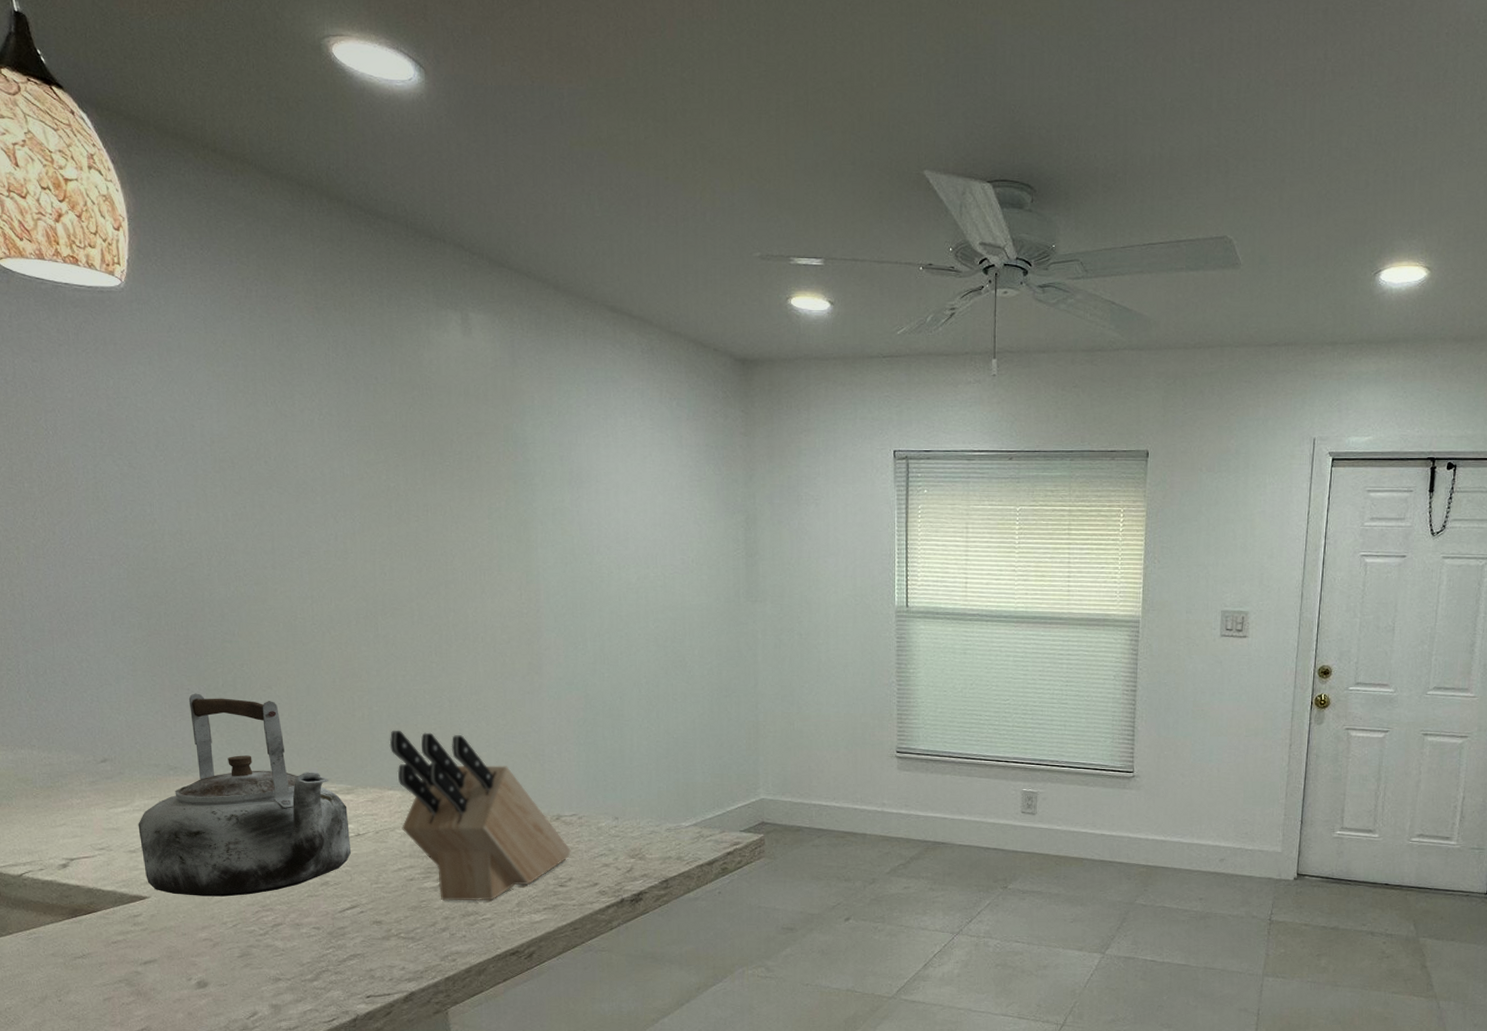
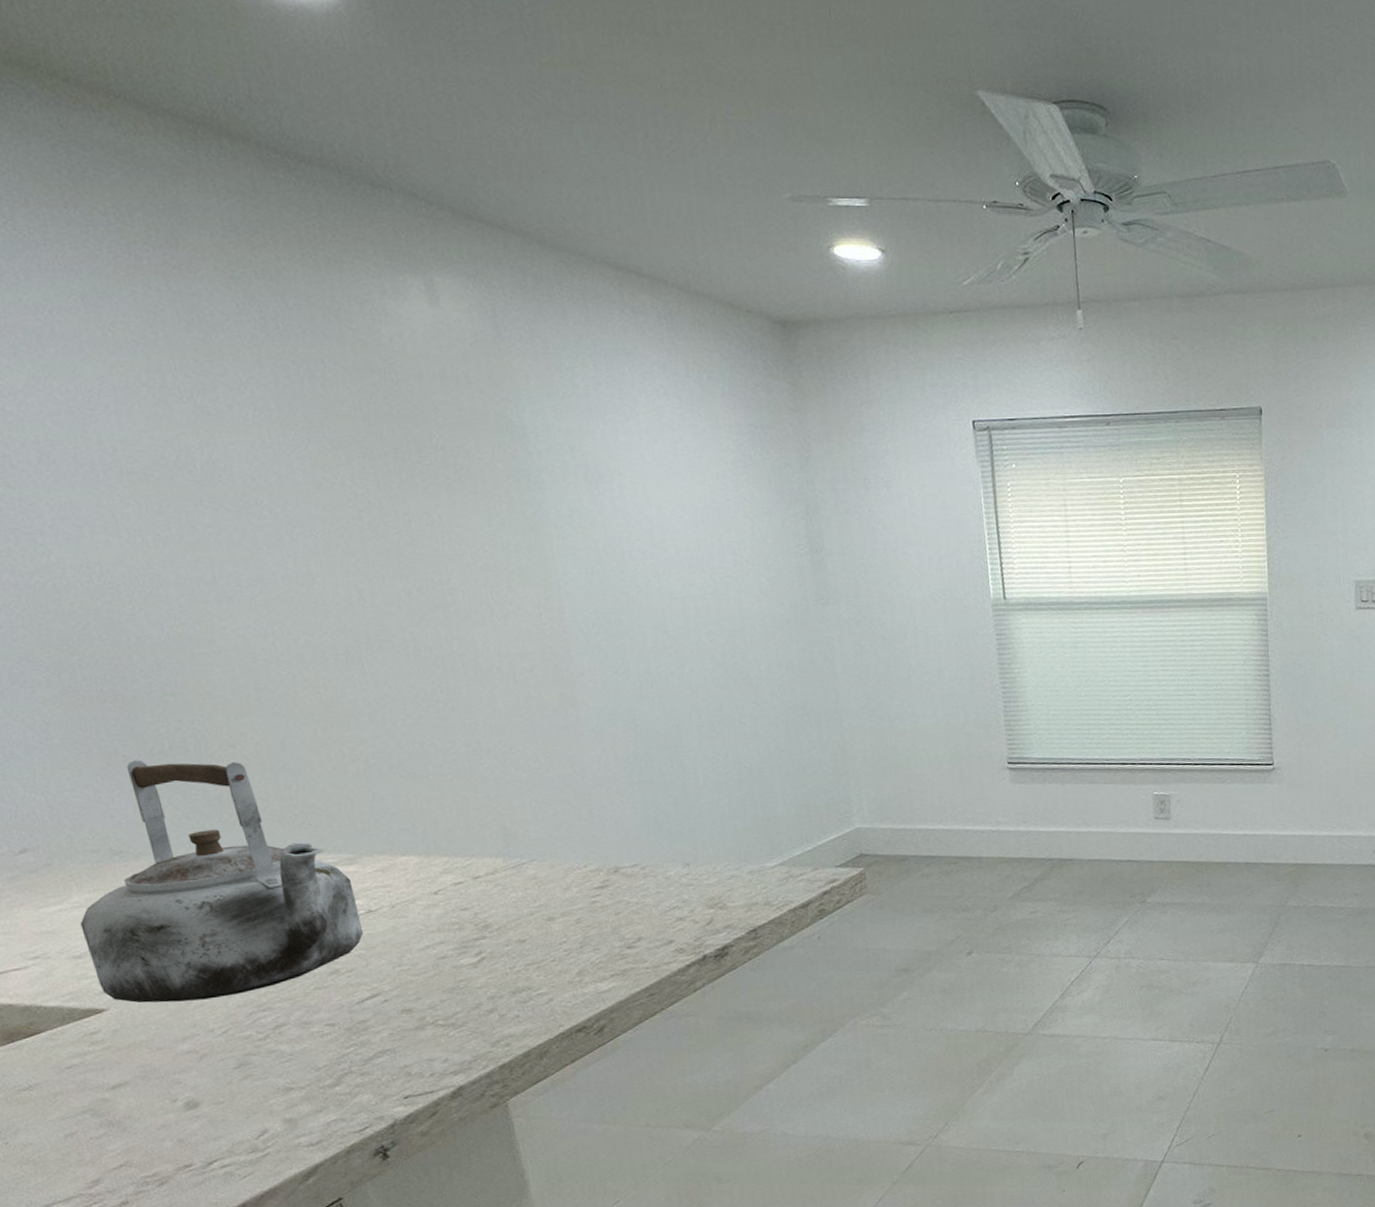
knife block: present [389,730,571,901] -> none [395,784,637,978]

